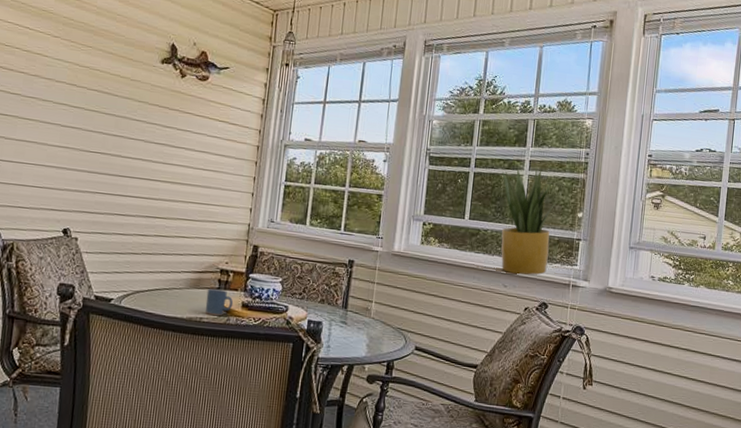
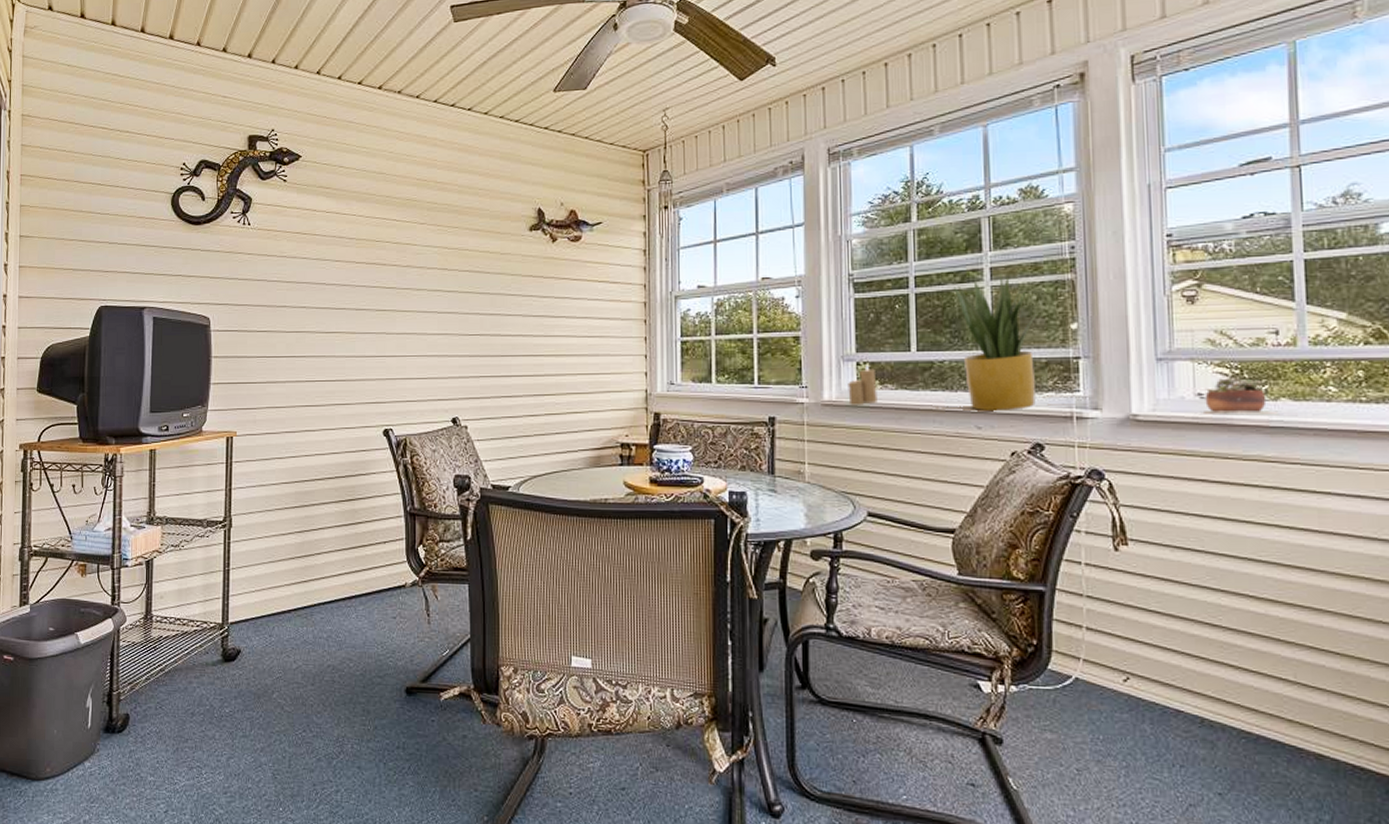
mug: present [205,288,234,316] -> none [609,465,640,496]
candle: none [412,225,436,259] -> present [848,364,878,406]
succulent plant: none [652,266,698,298] -> present [1202,377,1280,416]

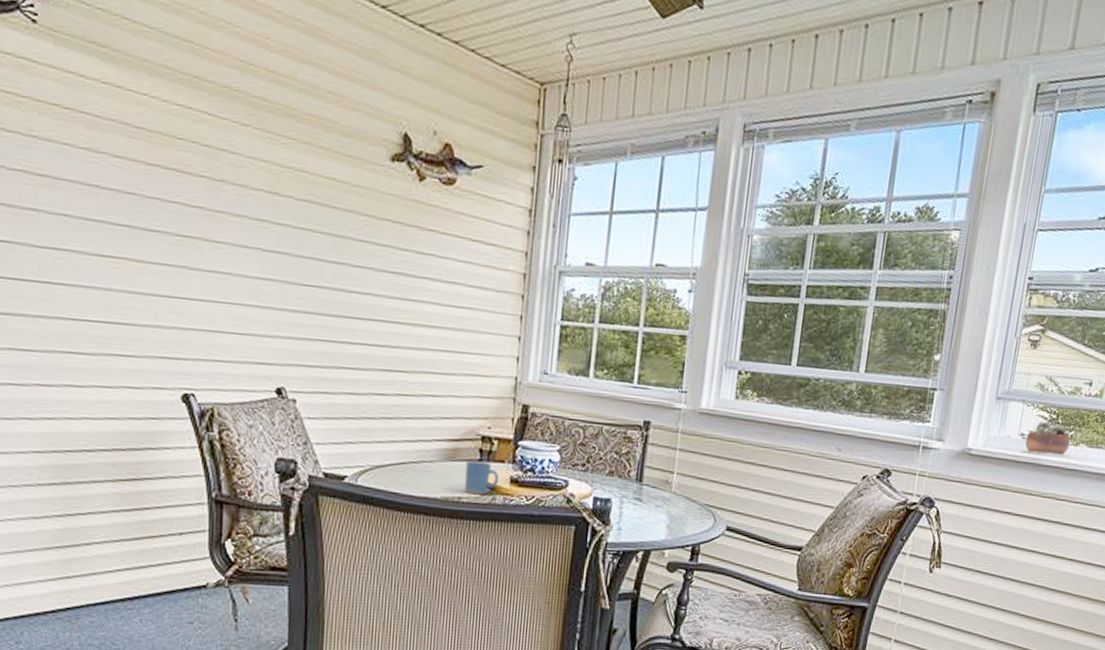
mug: none [609,465,640,496] -> present [464,460,500,495]
candle: present [848,364,878,406] -> none [724,374,755,418]
planter: present [954,272,1040,412] -> none [835,293,912,436]

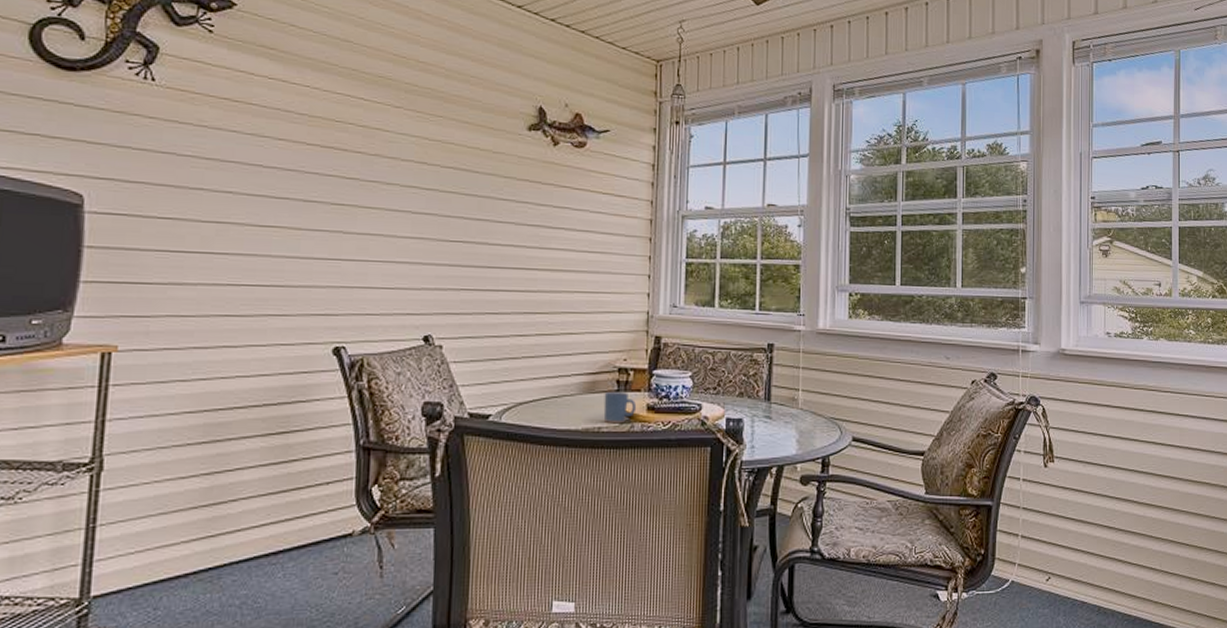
succulent plant: present [1020,420,1077,459] -> none [1109,319,1159,352]

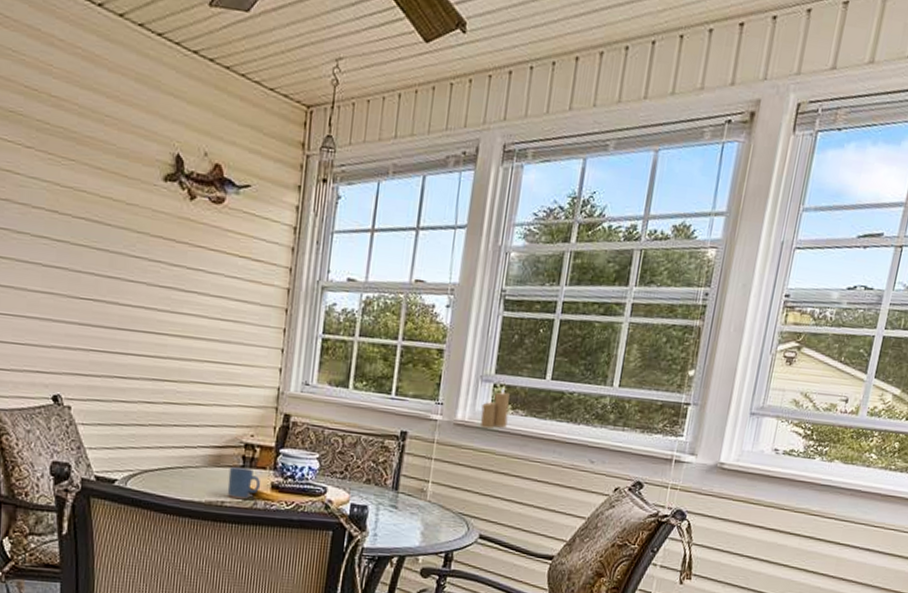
candle: none [840,295,866,336] -> present [479,387,510,430]

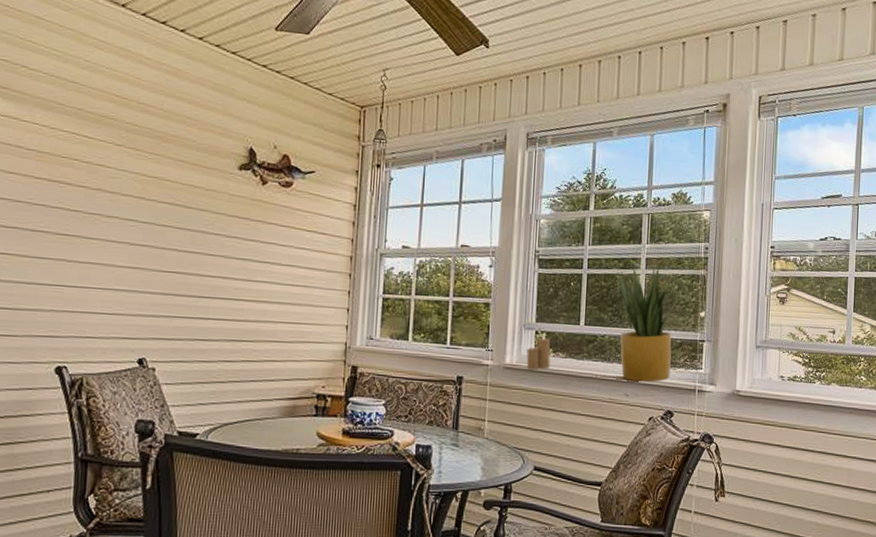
mug: present [227,466,261,500] -> none [302,415,333,446]
planter: none [589,309,667,449] -> present [618,263,680,383]

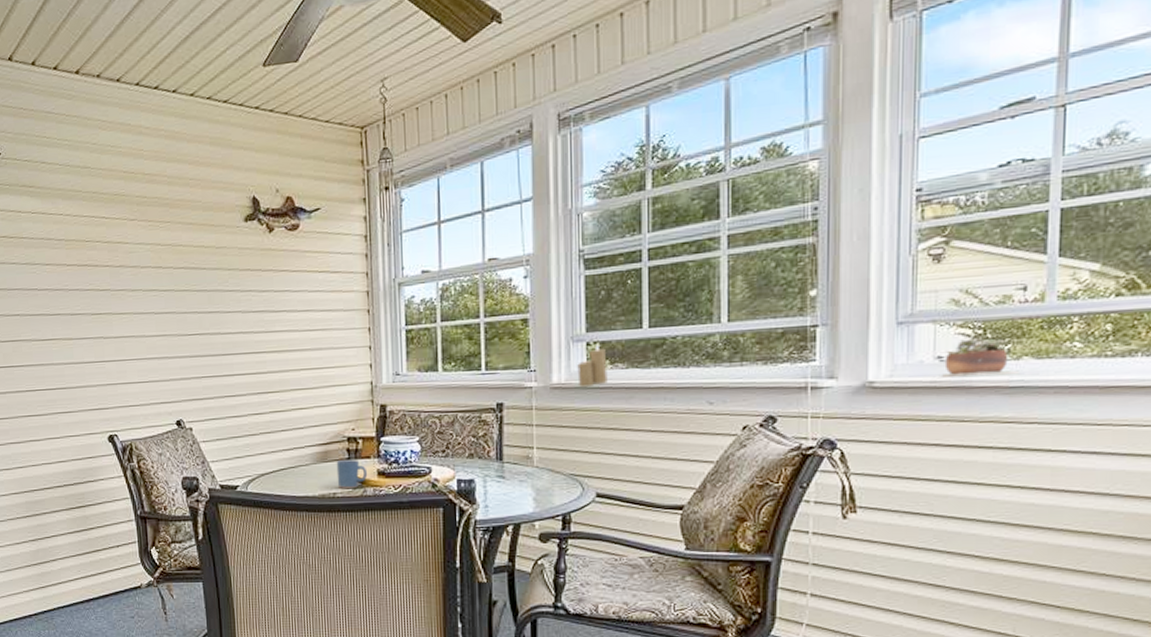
mug: none [302,415,333,446] -> present [336,459,368,489]
planter: present [618,263,680,383] -> none [689,239,779,386]
succulent plant: none [782,364,830,397] -> present [940,337,1021,379]

